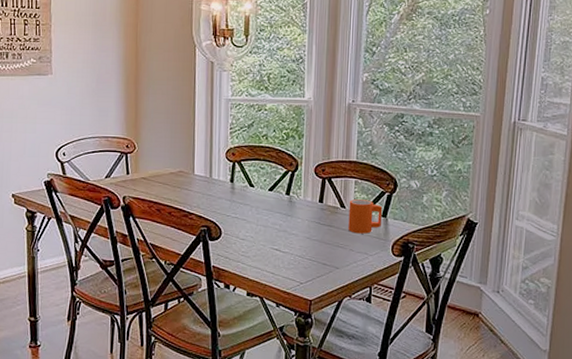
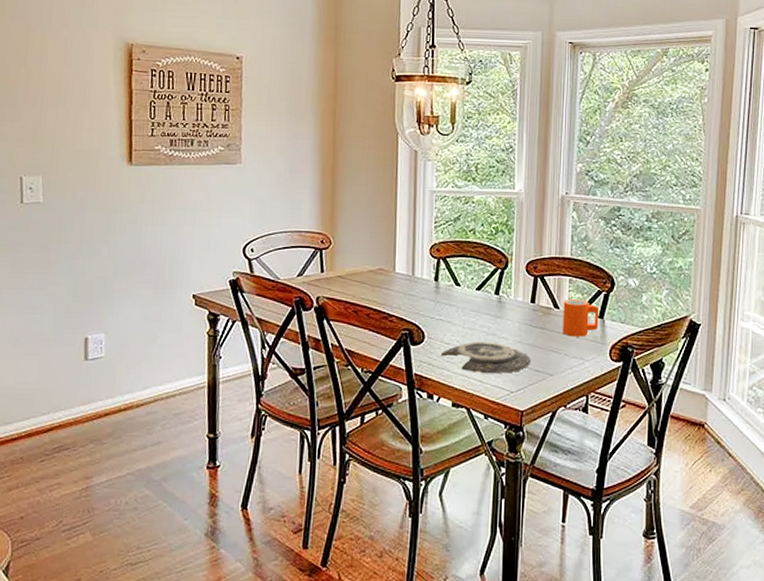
plate: none [236,237,319,267] -> present [440,341,531,374]

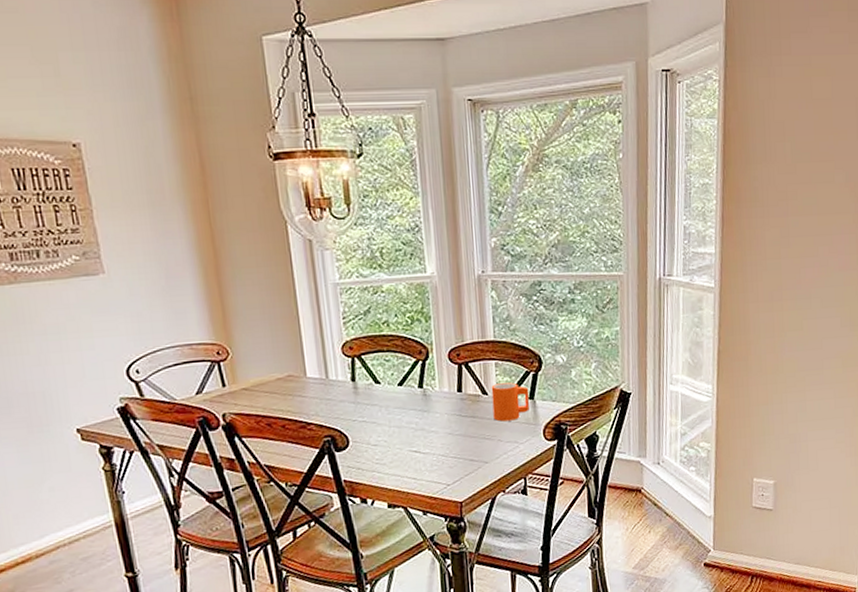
plate: present [440,341,531,374] -> none [369,437,465,471]

